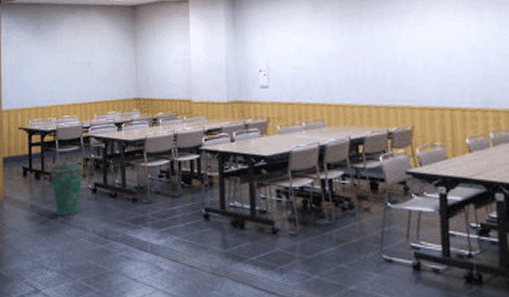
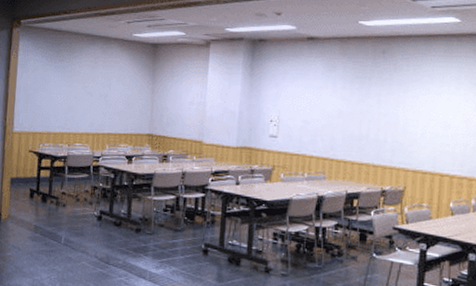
trash can: present [50,160,83,216] -> none [57,186,91,239]

